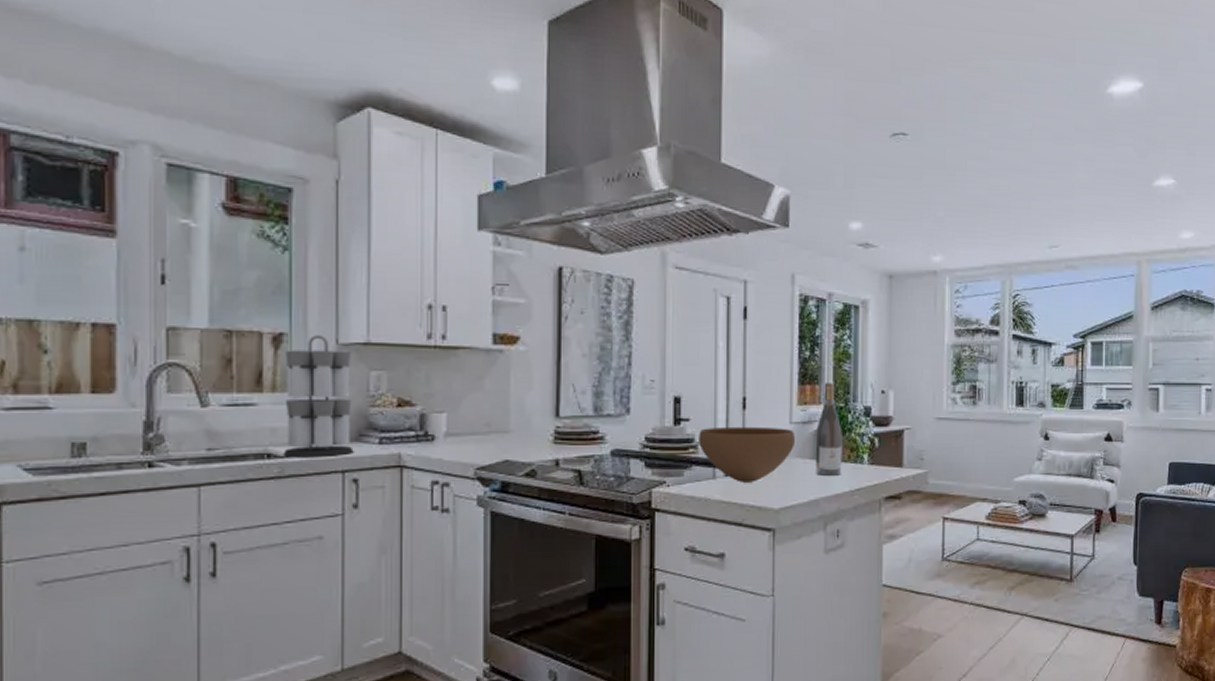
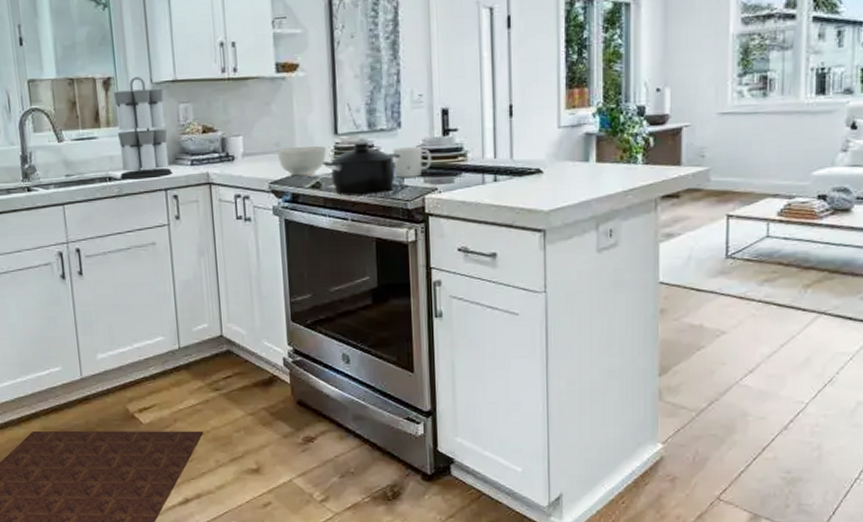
bowl: none [487,430,545,462] -> present [277,146,326,176]
saucepan: none [540,426,628,486] -> present [322,141,400,196]
mug: none [620,436,662,468] -> present [393,147,432,178]
bowl: present [699,426,796,483] -> none [467,132,565,187]
wine bottle: present [815,383,842,476] -> none [585,85,614,177]

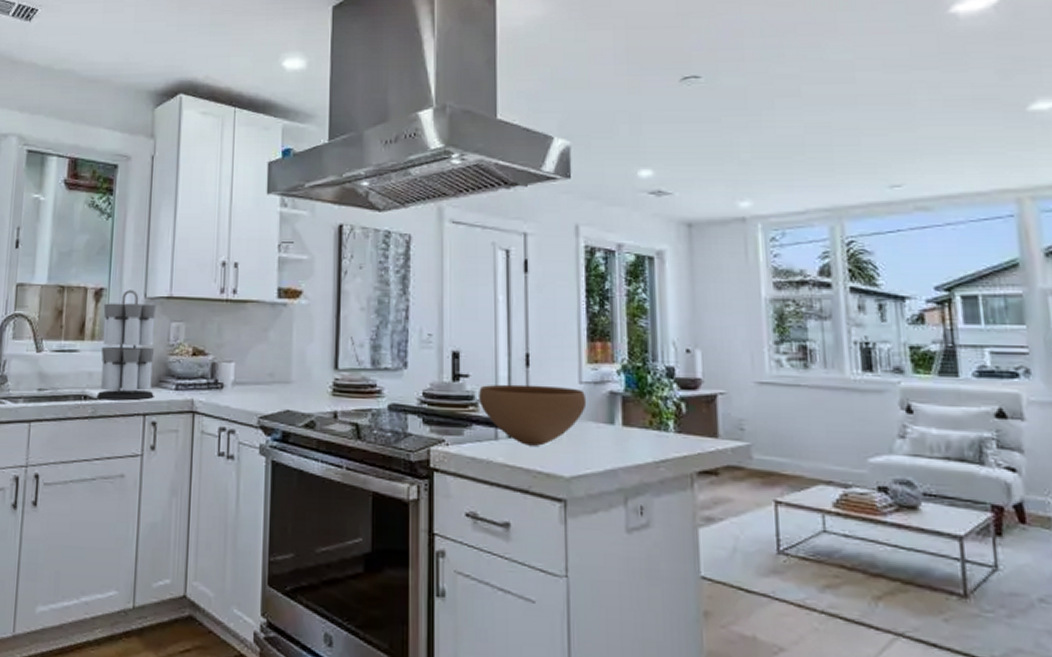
bowl: present [277,146,326,176] -> none [270,380,324,412]
saucepan: present [322,141,400,196] -> none [319,379,405,441]
mug: present [393,147,432,178] -> none [397,390,440,425]
bowl: none [467,132,565,187] -> present [479,384,587,446]

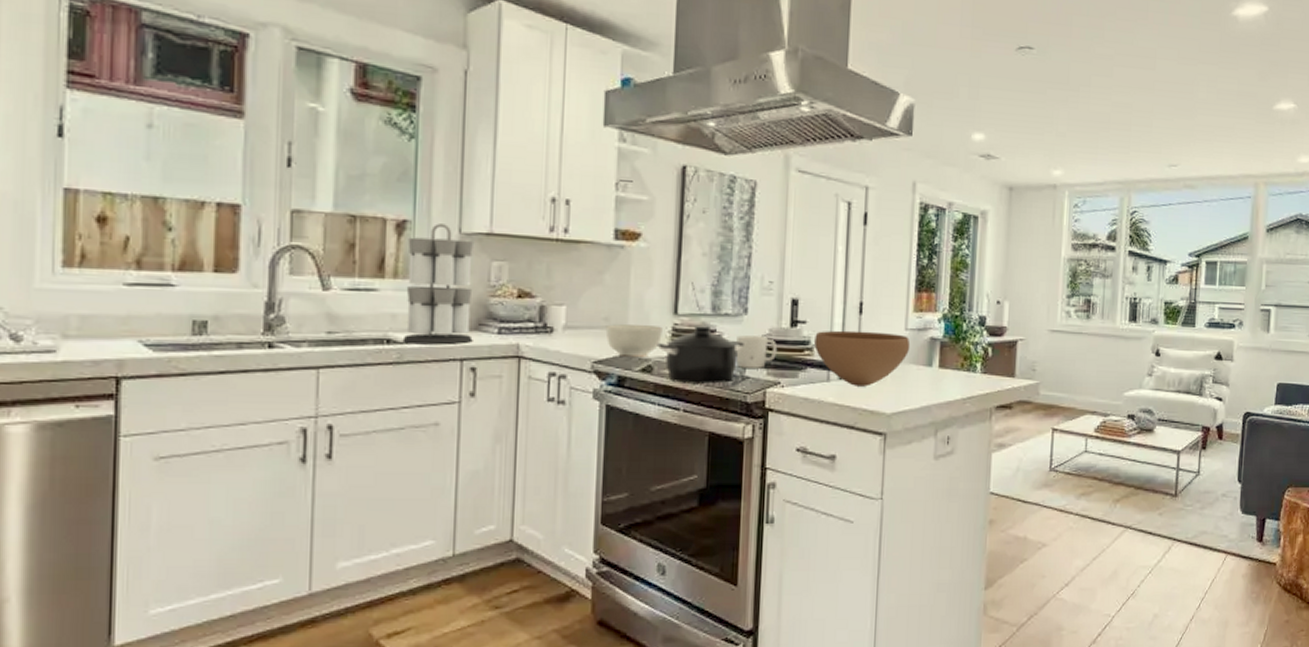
bowl: none [270,380,324,412] -> present [605,324,662,357]
saucepan: none [319,379,405,441] -> present [657,325,744,384]
mug: none [397,390,440,425] -> present [735,335,778,368]

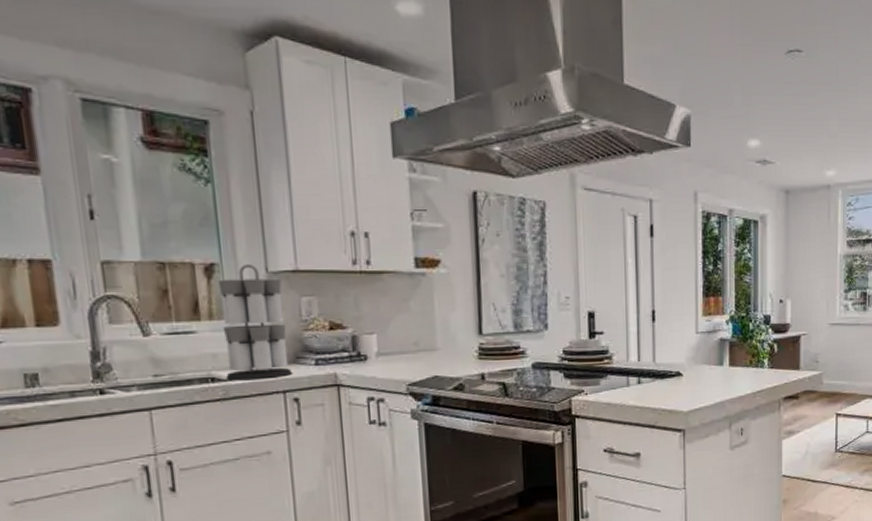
bowl: present [605,324,662,357] -> none [416,347,470,377]
saucepan: present [657,325,744,384] -> none [466,342,547,398]
mug: present [735,335,778,368] -> none [539,349,579,380]
bowl: present [814,330,911,387] -> none [612,337,702,389]

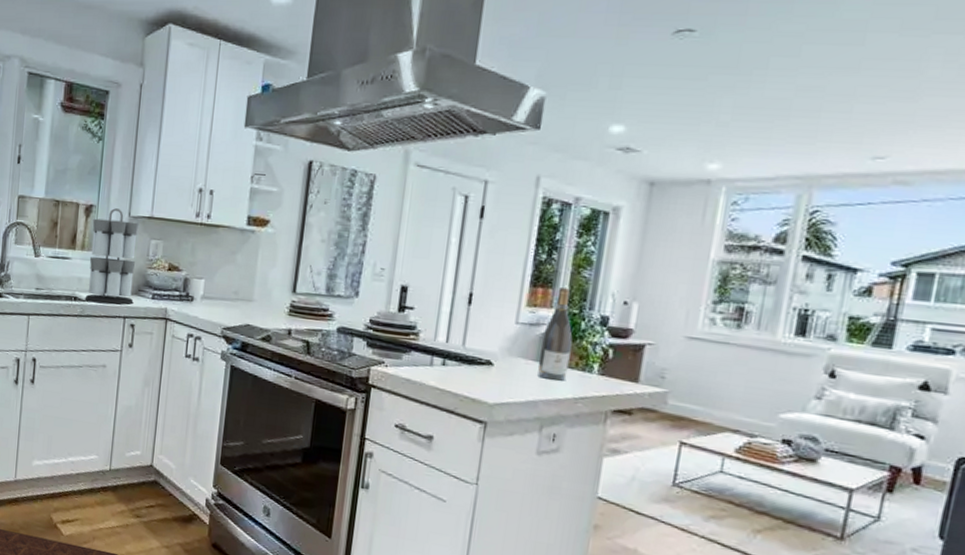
wine bottle: none [719,294,745,380] -> present [537,287,573,381]

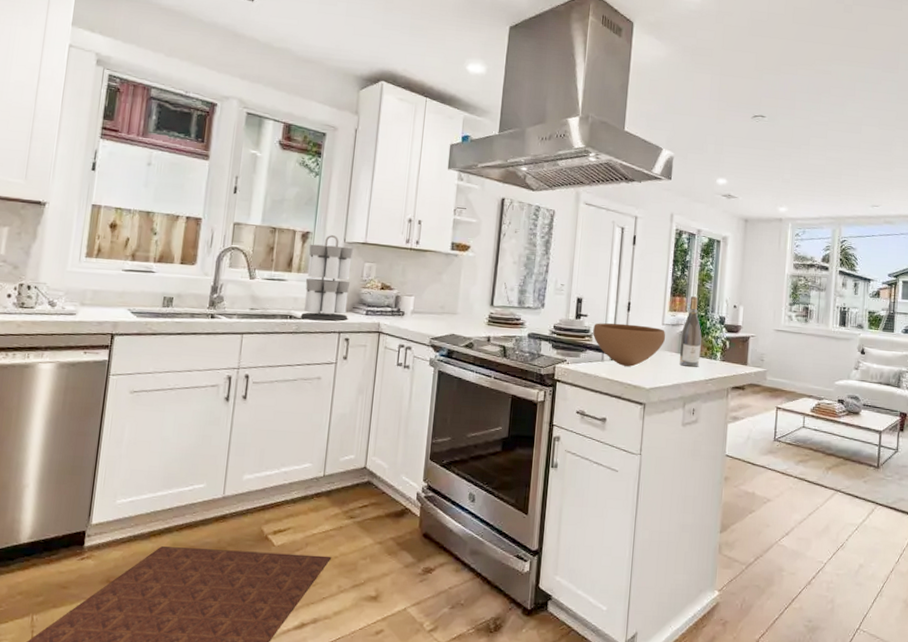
bowl: none [420,317,521,375] -> present [593,323,666,367]

